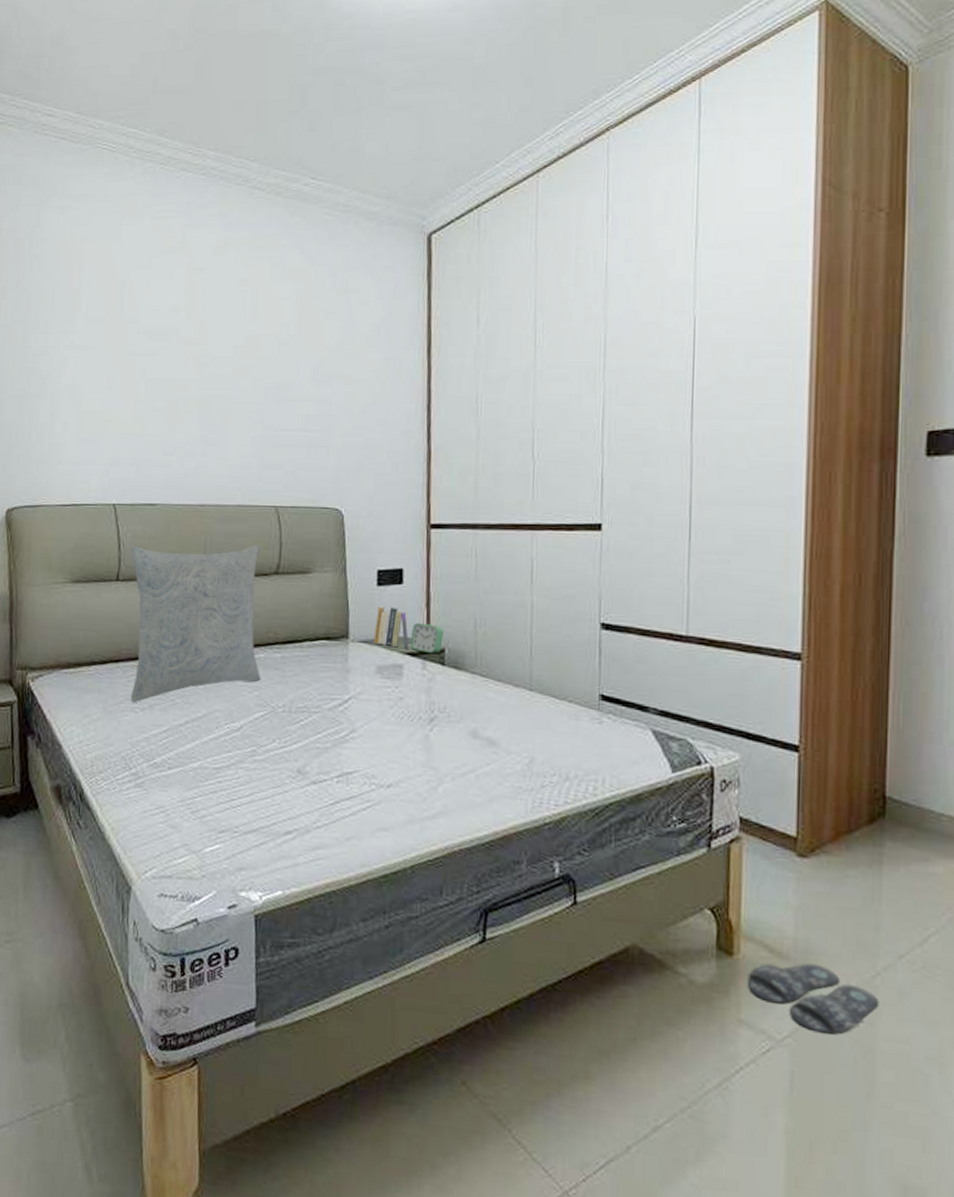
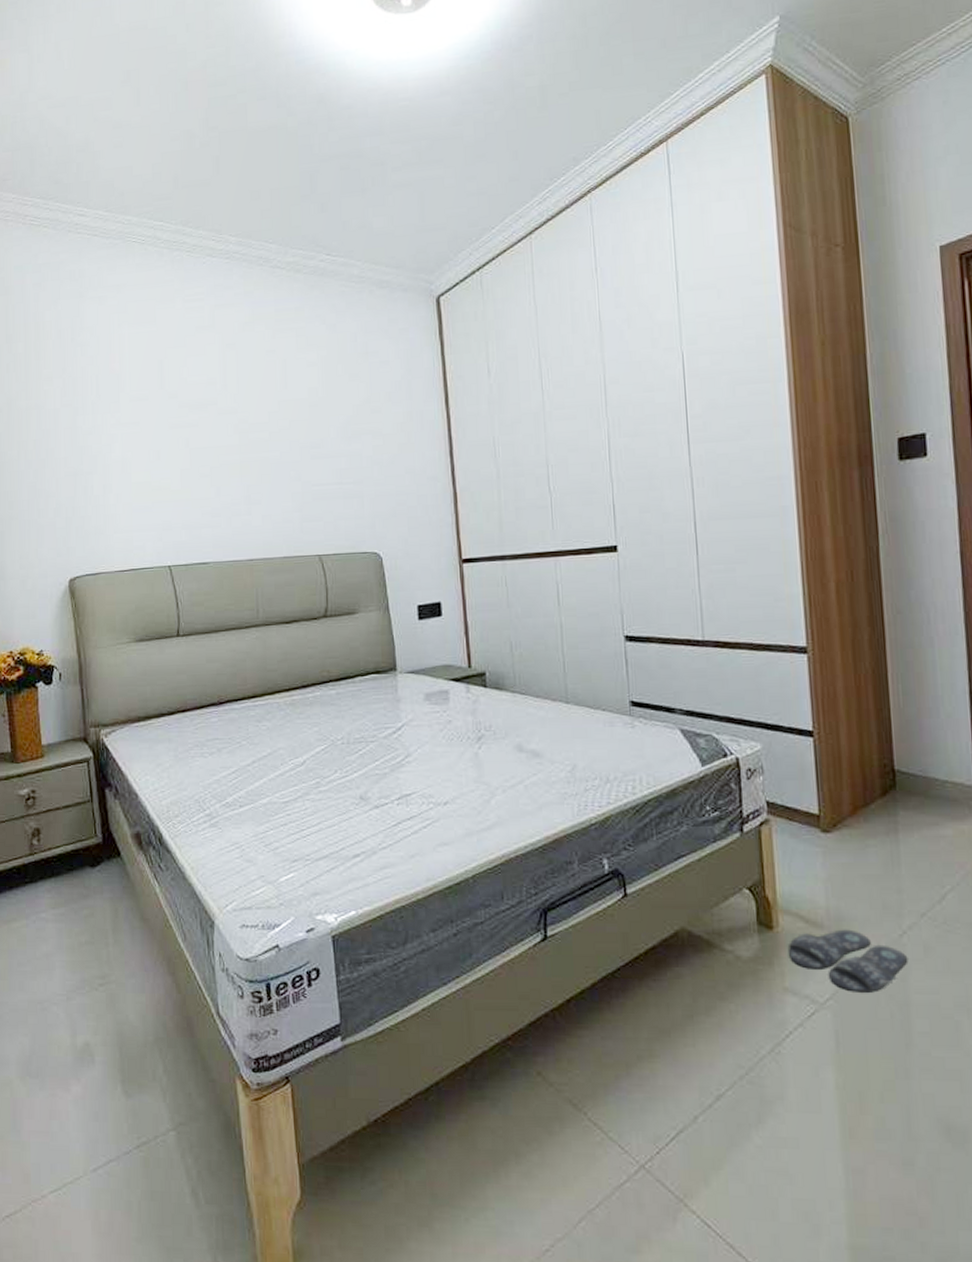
pillow: present [130,544,261,702] -> none [188,591,319,748]
books: present [373,606,409,648] -> none [419,637,452,675]
alarm clock: present [410,622,444,654] -> none [453,650,483,678]

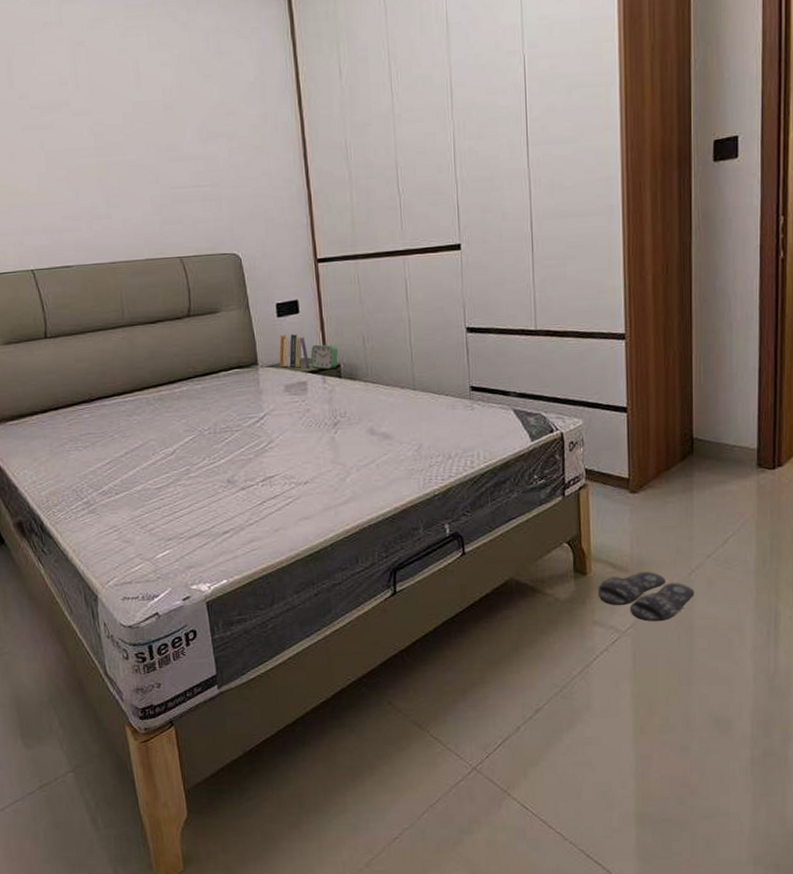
books: none [419,637,452,675] -> present [279,333,310,368]
alarm clock: none [453,650,483,678] -> present [310,344,338,370]

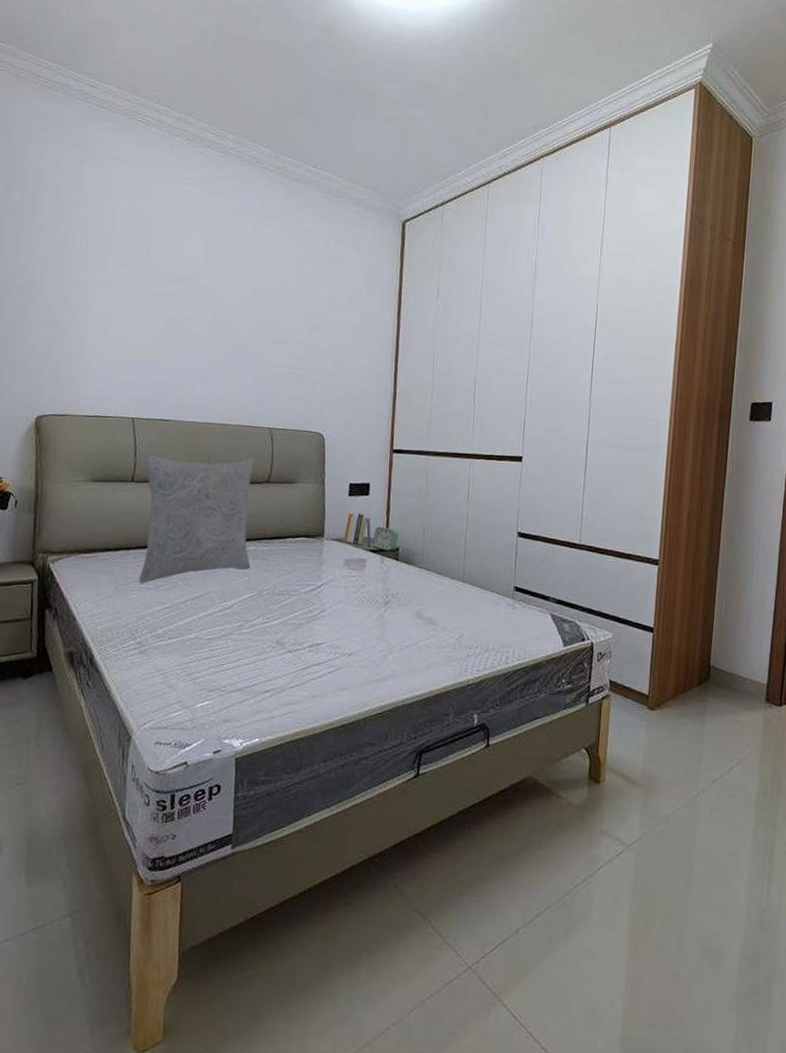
pillow: none [53,292,187,442] -> present [139,454,255,583]
slippers: present [599,571,695,621] -> none [609,787,698,840]

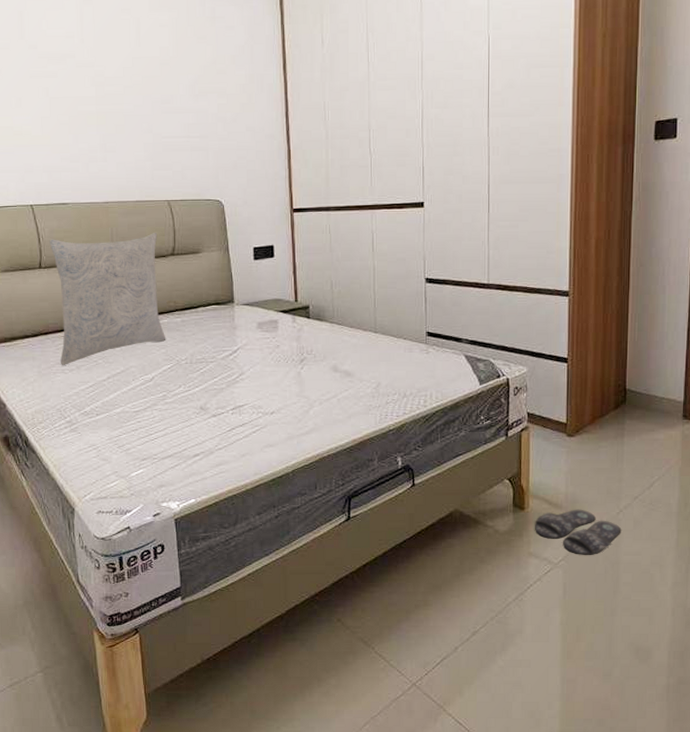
books: present [343,512,372,546] -> none [253,275,281,307]
alarm clock: present [372,526,399,552] -> none [282,286,308,310]
slippers: none [609,787,698,840] -> present [535,509,622,555]

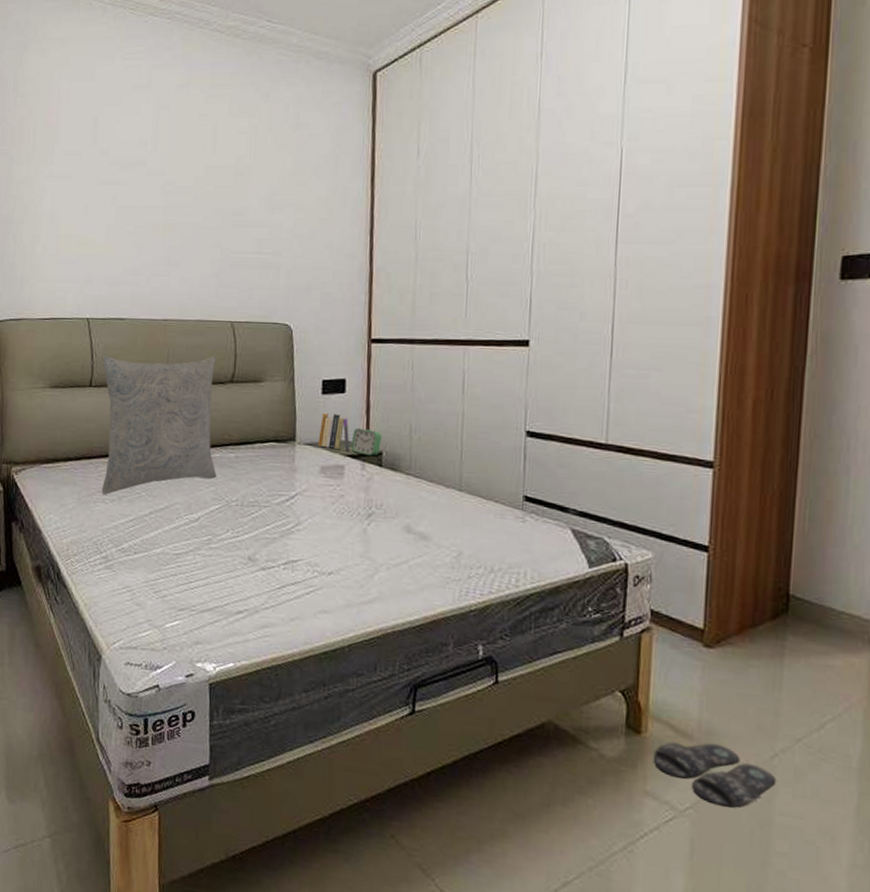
books: none [253,275,281,307] -> present [318,412,350,451]
alarm clock: none [282,286,308,310] -> present [351,428,382,457]

